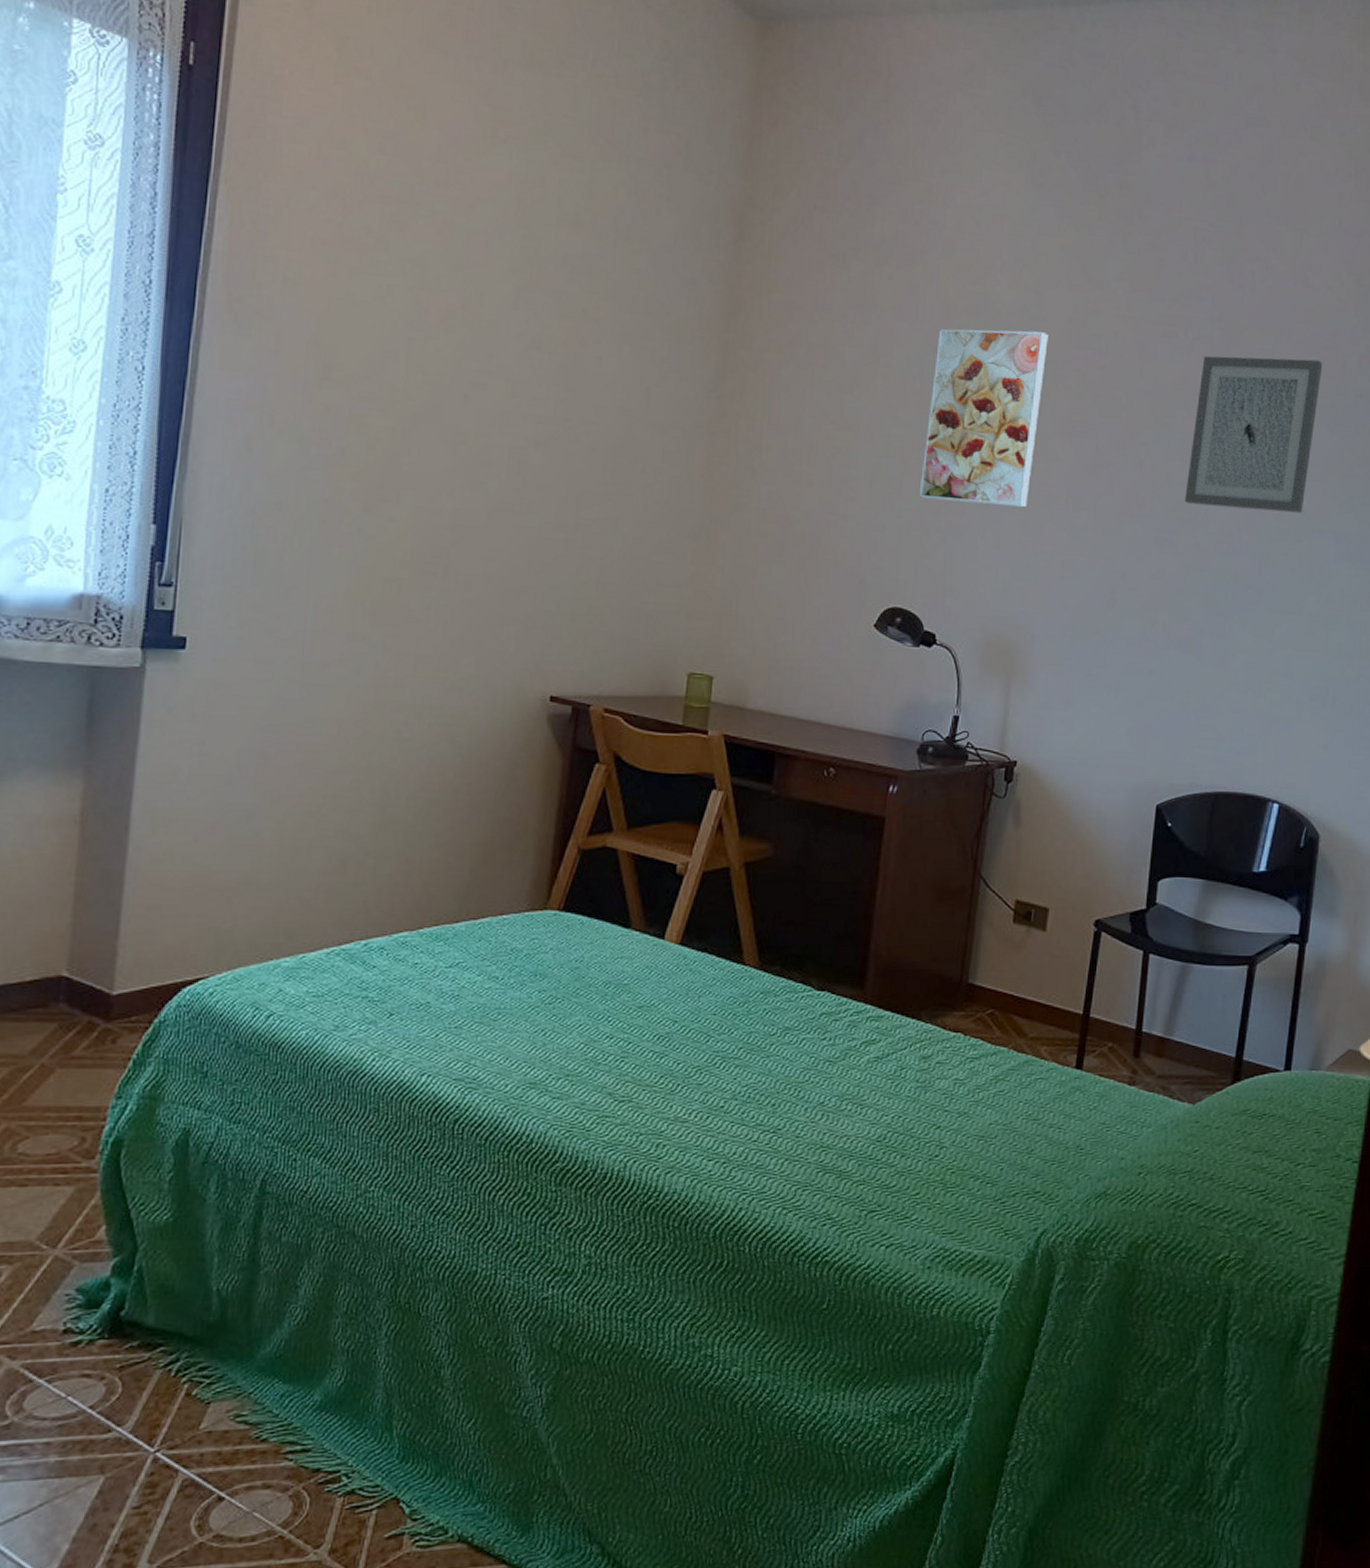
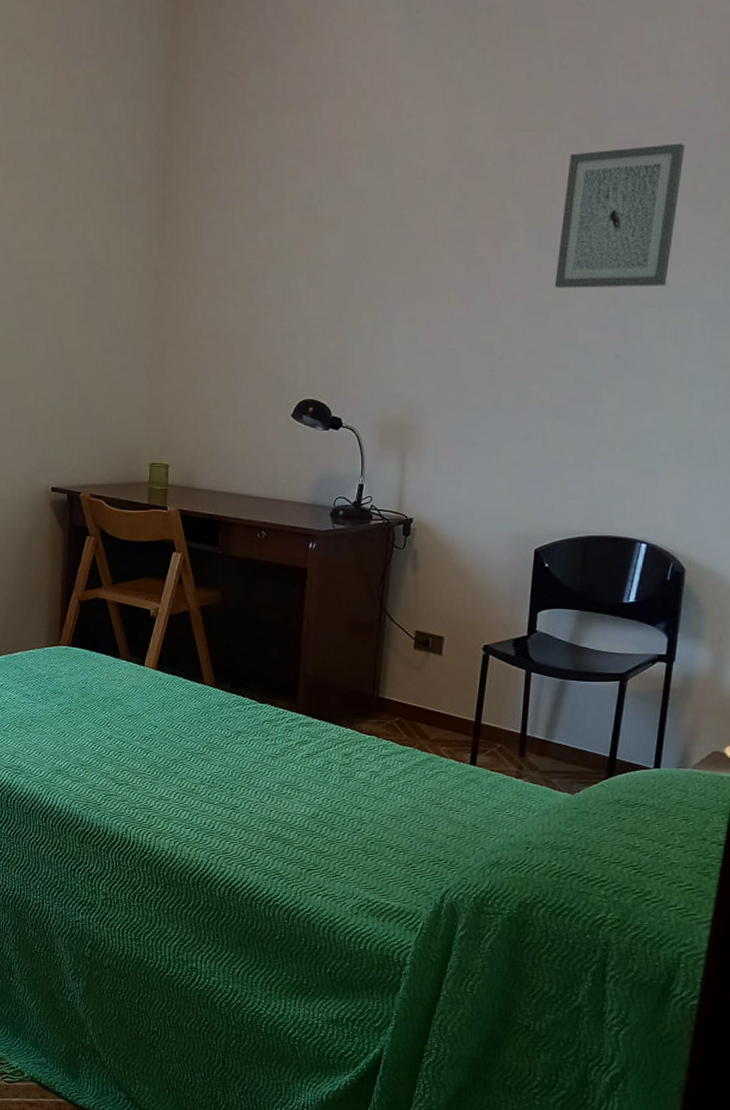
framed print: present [919,328,1048,508] -> none [323,153,429,307]

